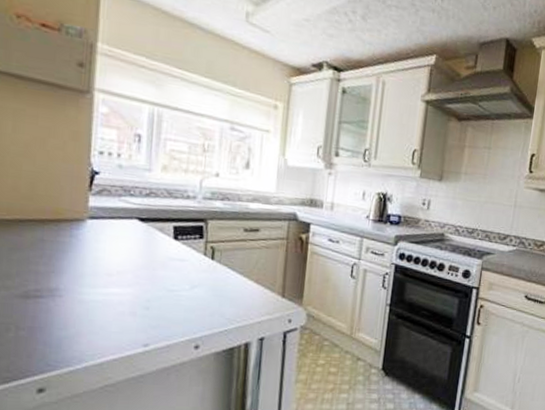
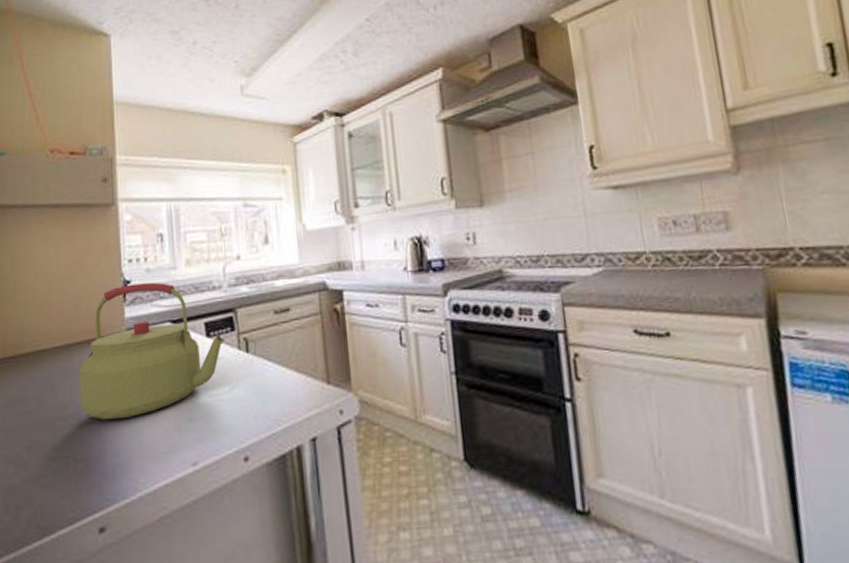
kettle: none [28,175,193,298] -> present [79,282,225,420]

